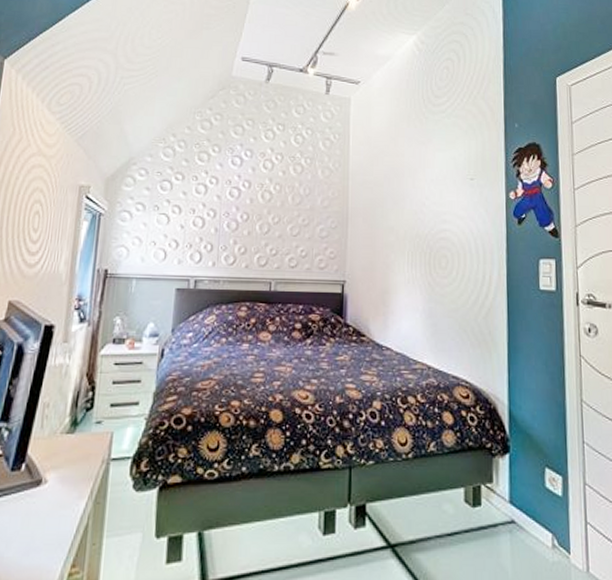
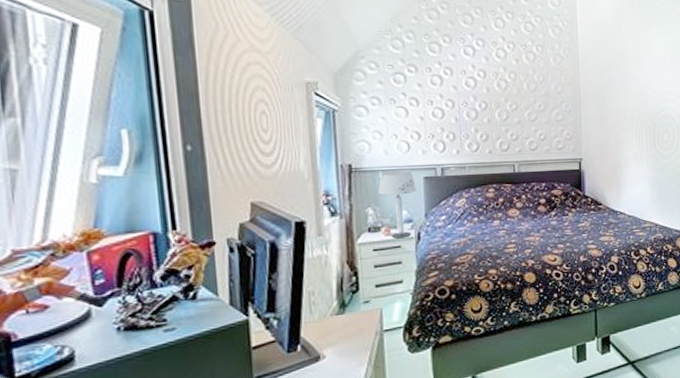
table lamp: none [128,279,167,354] -> present [378,170,416,239]

